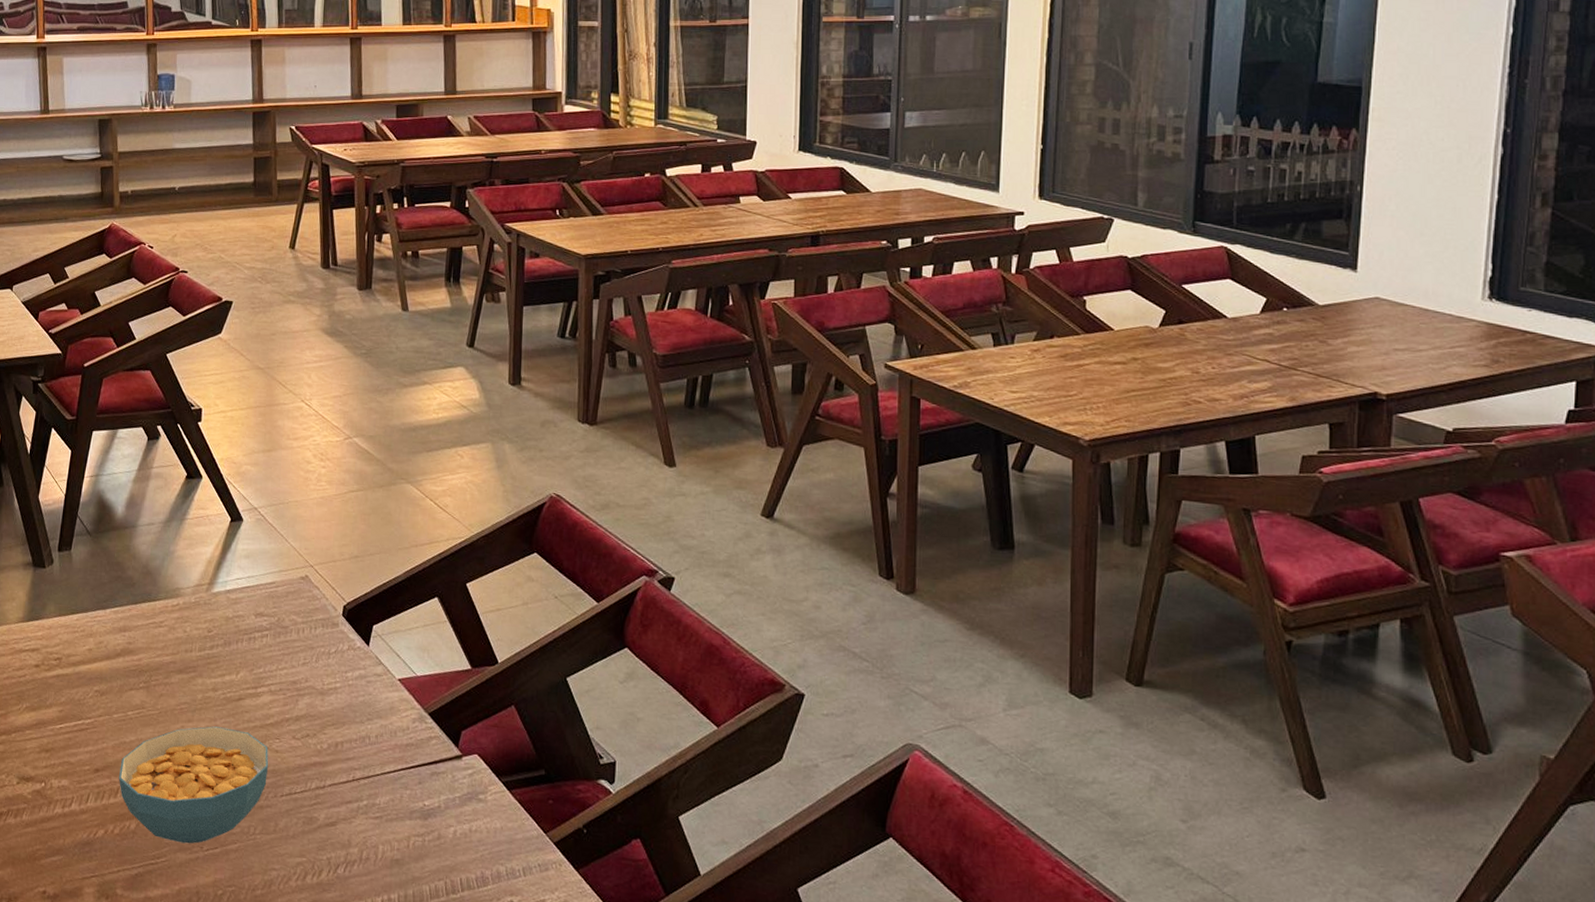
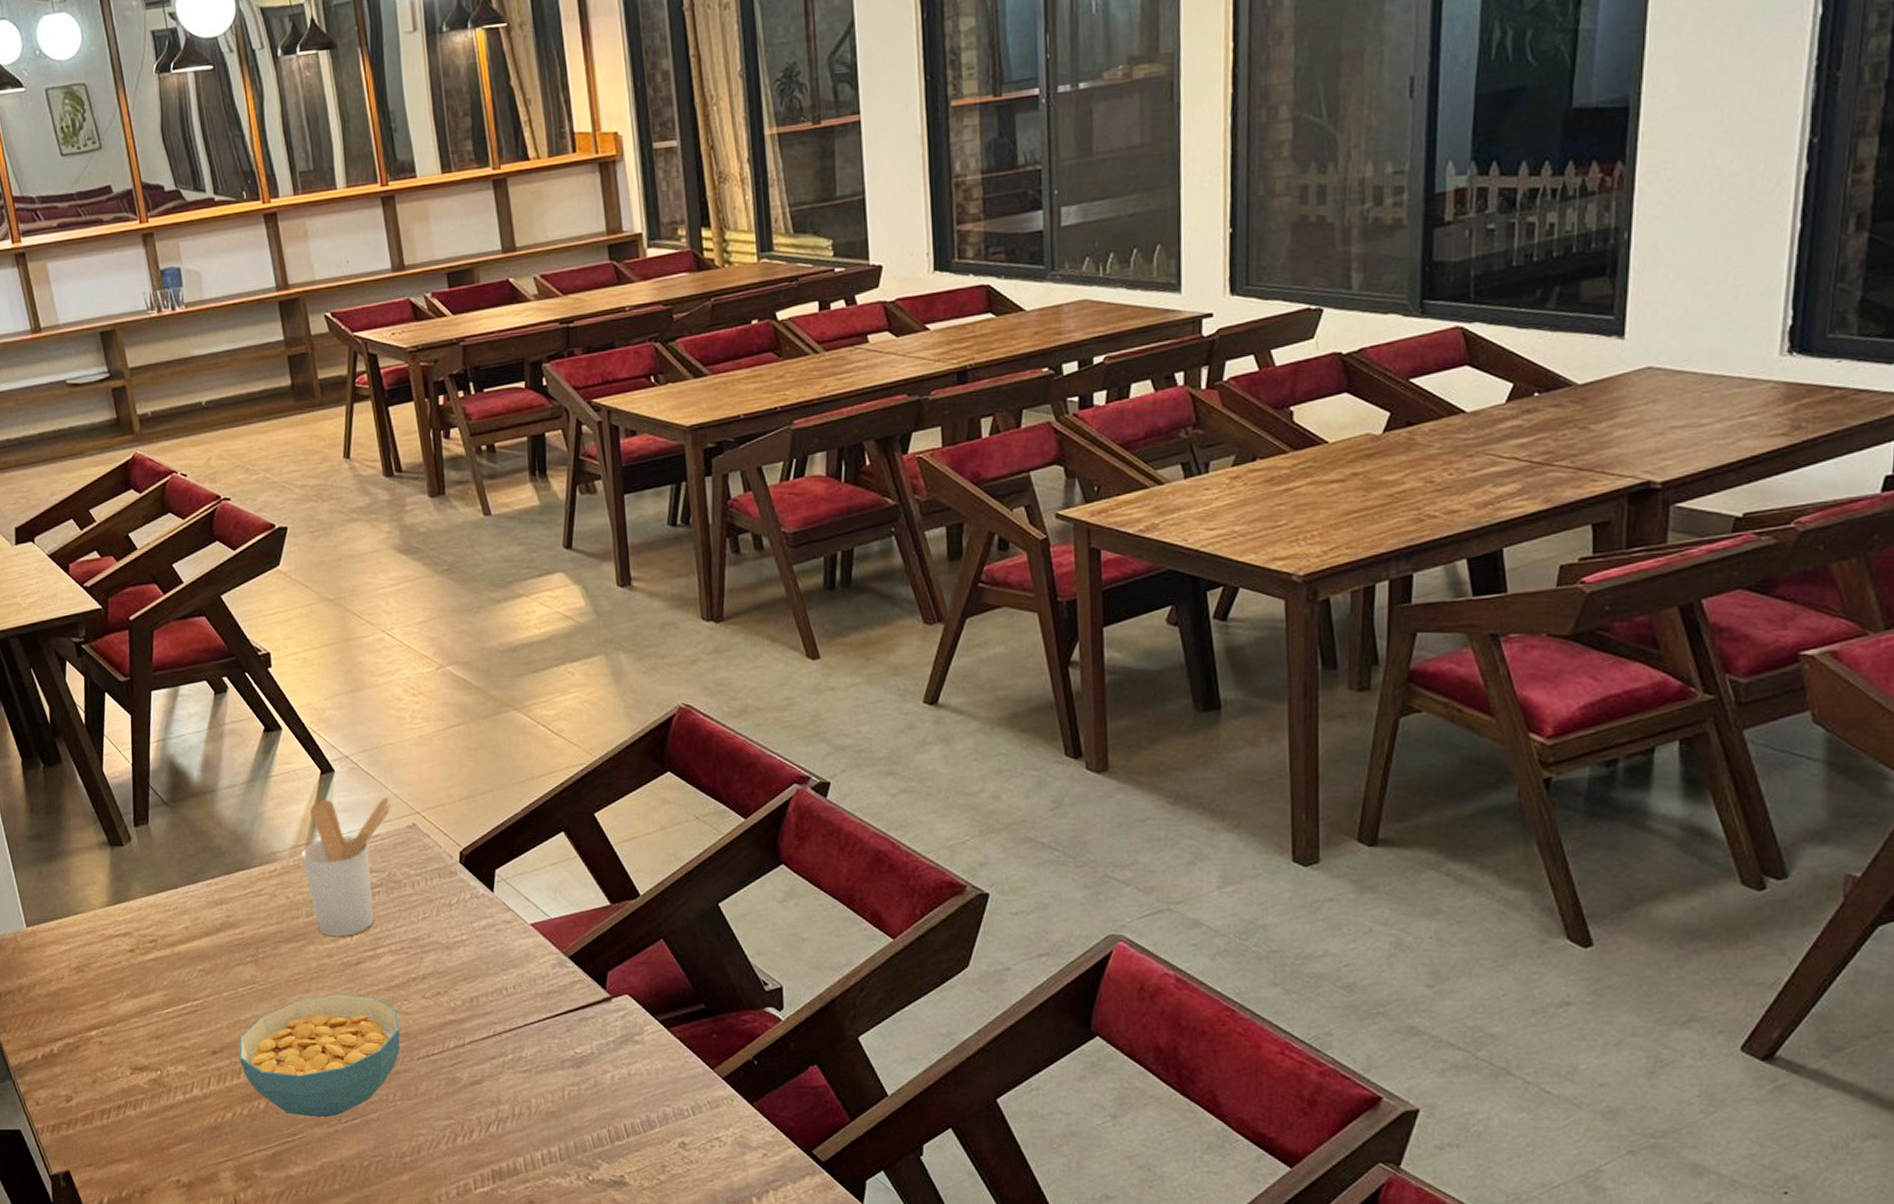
utensil holder: none [203,545,289,673] -> present [301,798,392,936]

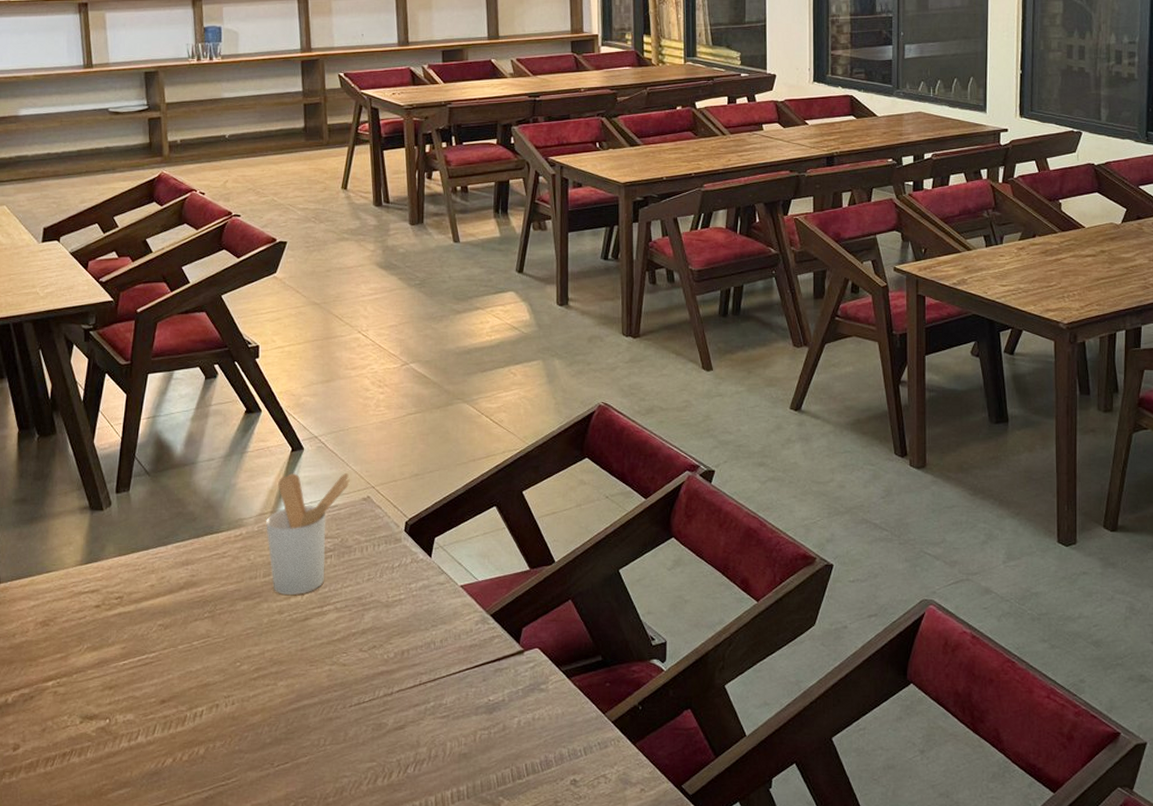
cereal bowl: present [238,994,401,1118] -> none [185,647,337,762]

